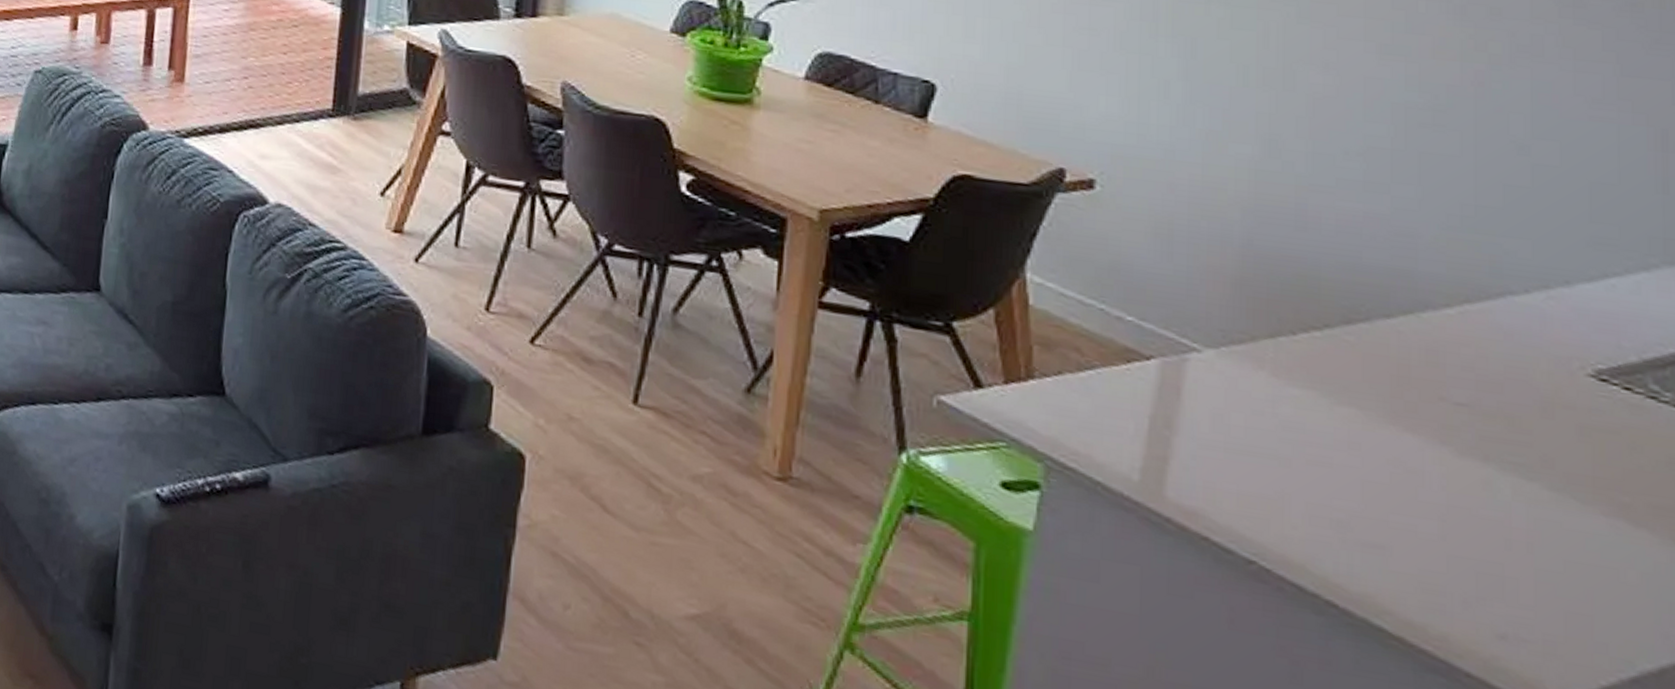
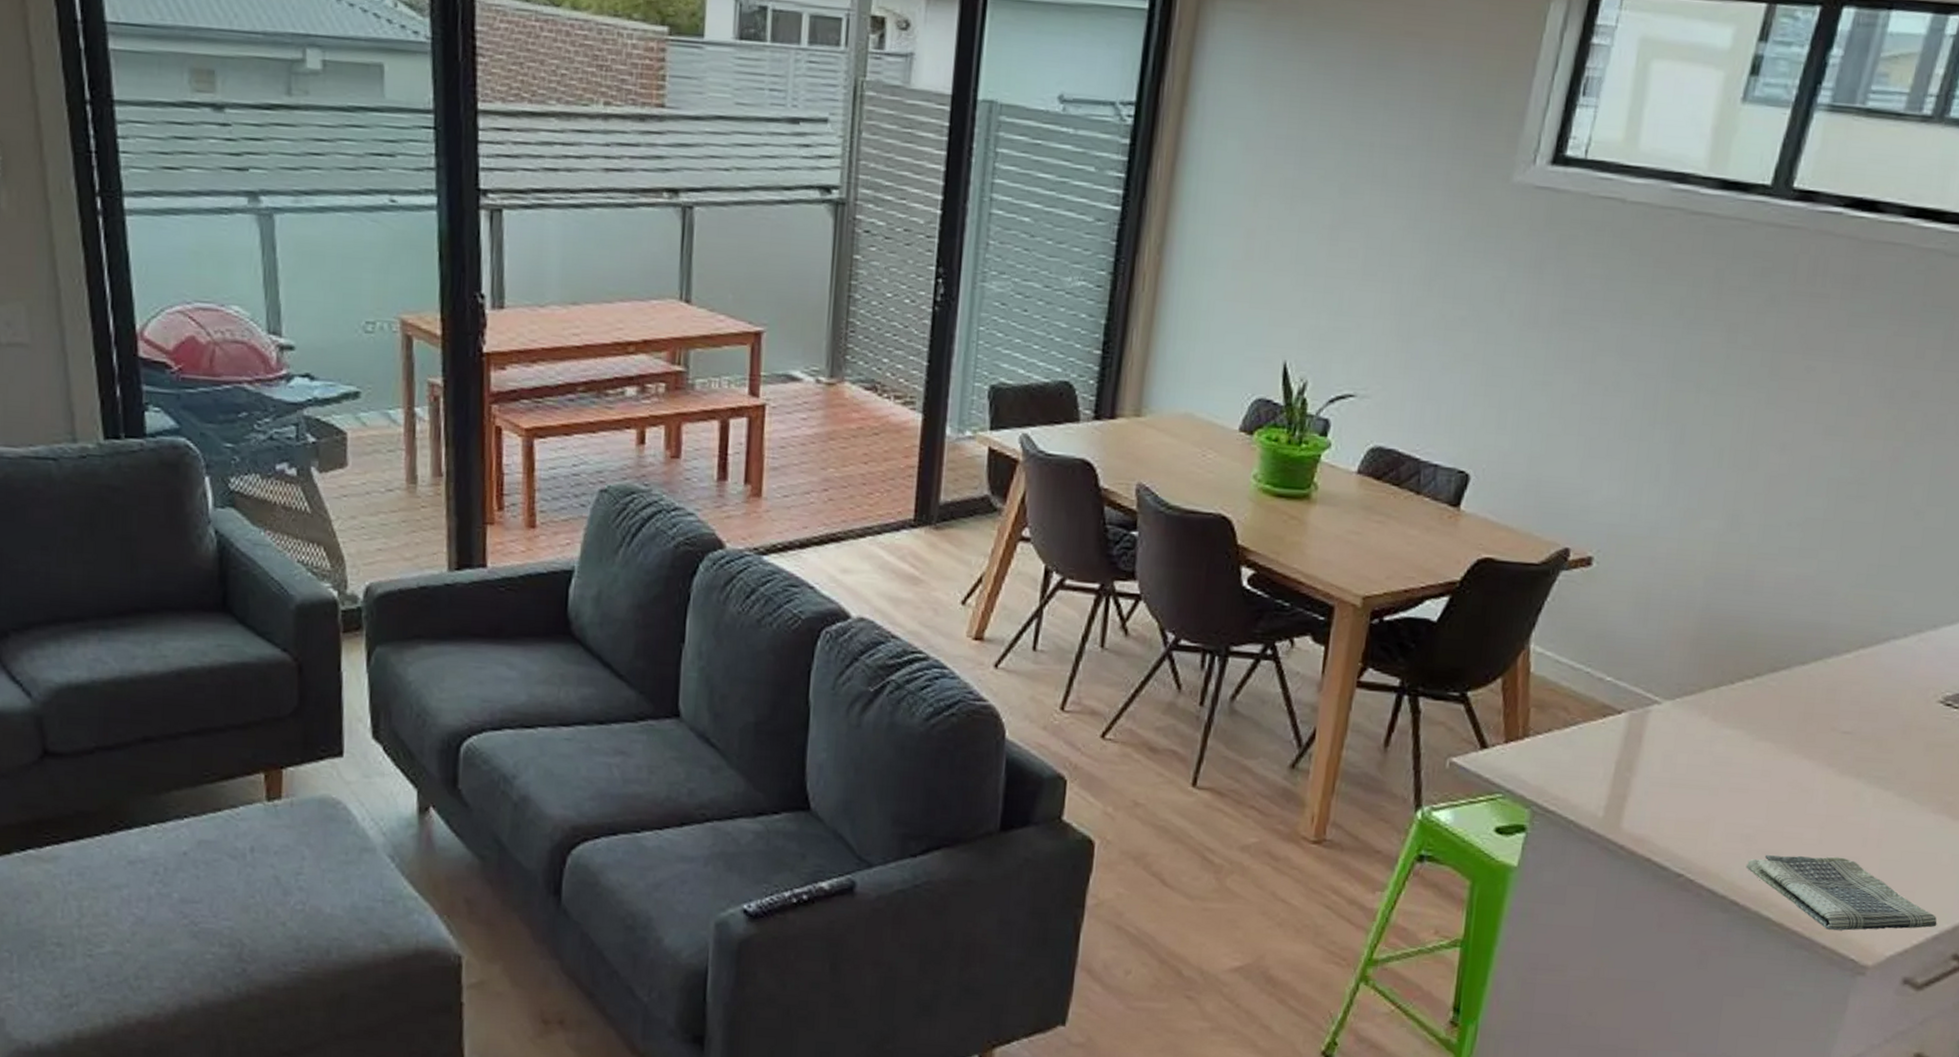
dish towel: none [1341,548,1634,666] -> present [1746,855,1937,931]

